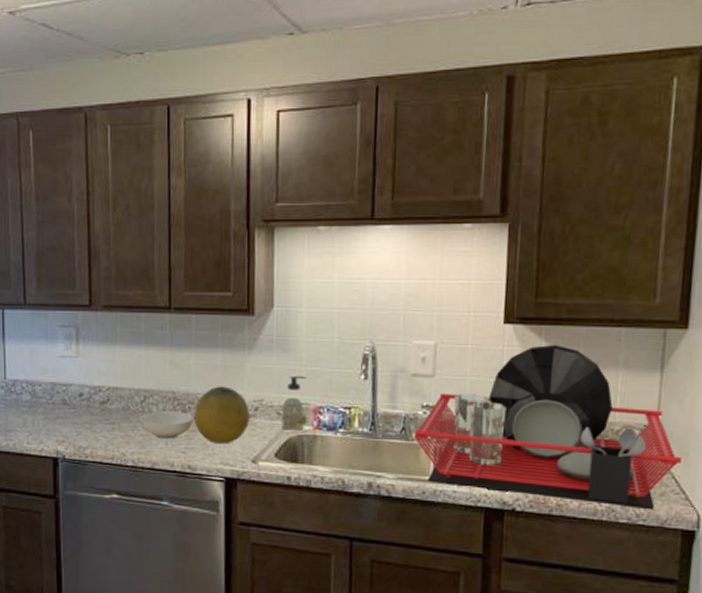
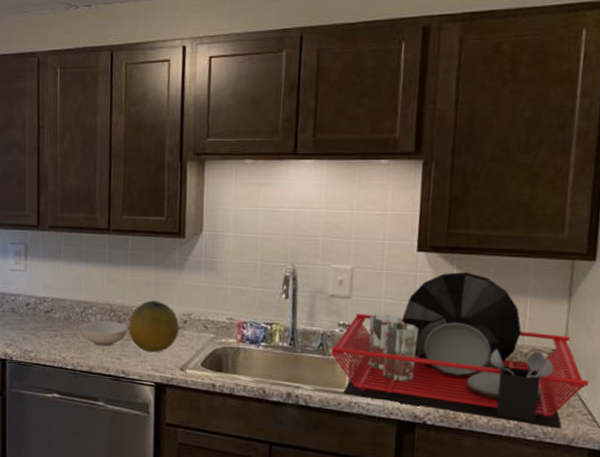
soap dispenser: present [281,375,308,431] -> none [207,293,232,343]

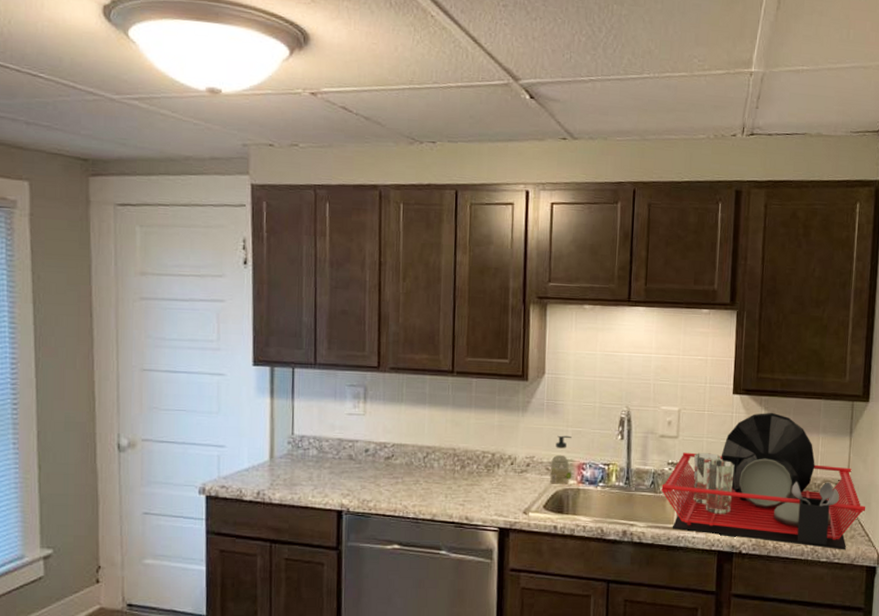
bowl: present [79,321,128,346] -> none [422,466,472,492]
fruit: present [128,300,180,352] -> none [471,444,523,496]
soap dispenser: none [207,293,232,343] -> present [549,435,573,484]

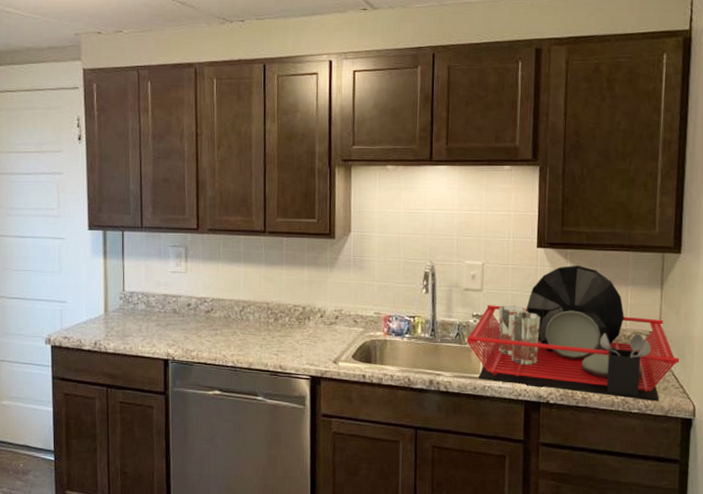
soap dispenser: present [549,435,573,484] -> none [357,289,379,336]

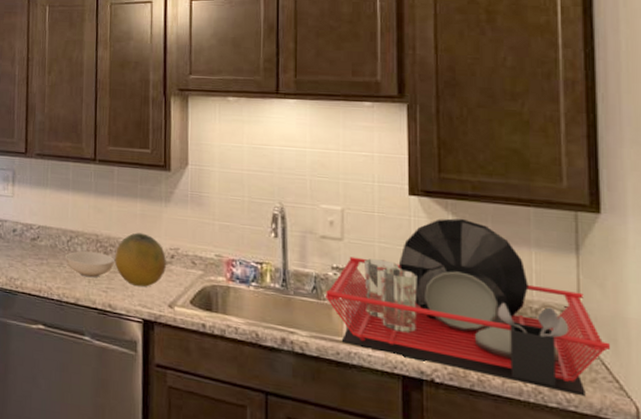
bowl: none [239,319,284,343] -> present [66,251,114,278]
fruit: none [284,298,332,347] -> present [114,232,167,287]

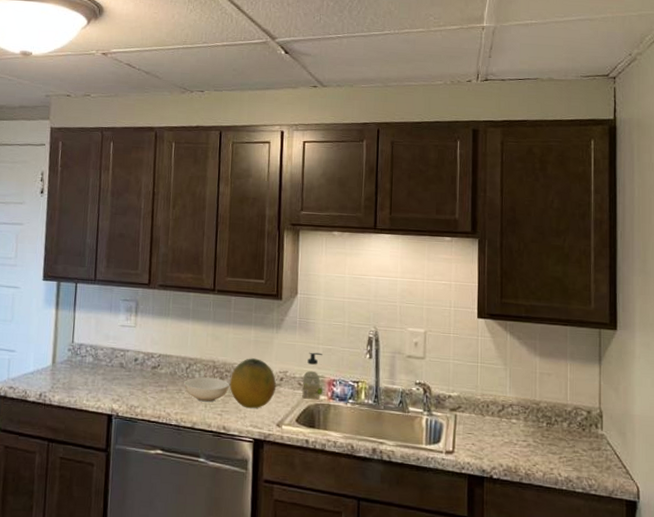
soap dispenser: none [195,228,221,281] -> present [301,352,323,400]
dish rack: present [326,218,610,397] -> none [410,337,620,482]

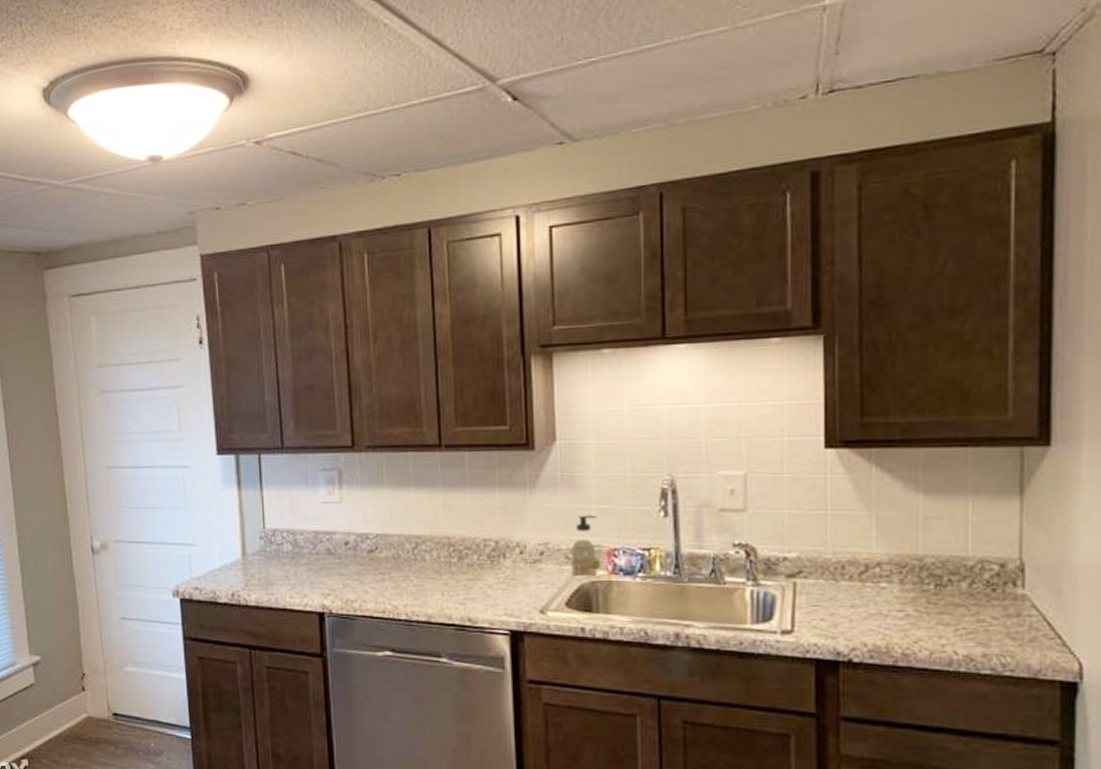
bowl: present [184,377,229,402] -> none [412,559,472,589]
fruit: present [229,358,277,408] -> none [471,529,536,592]

